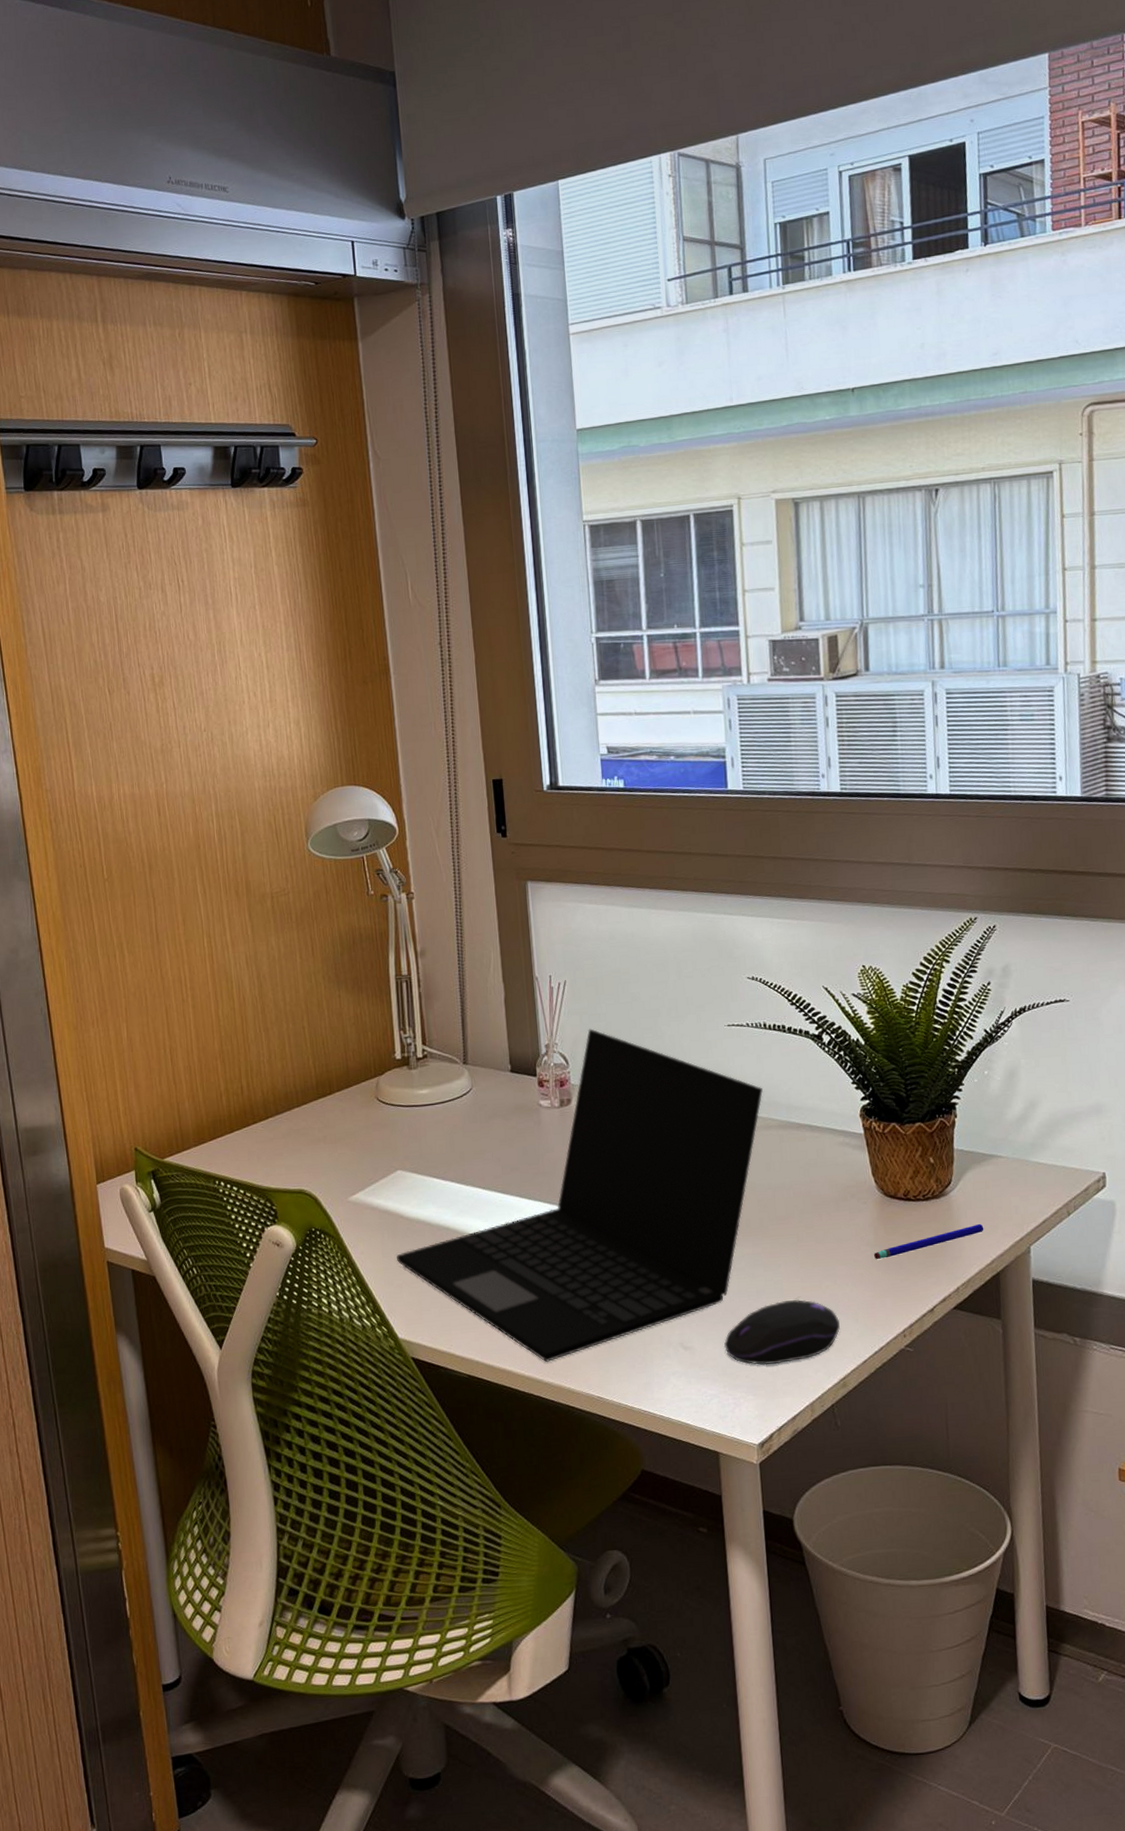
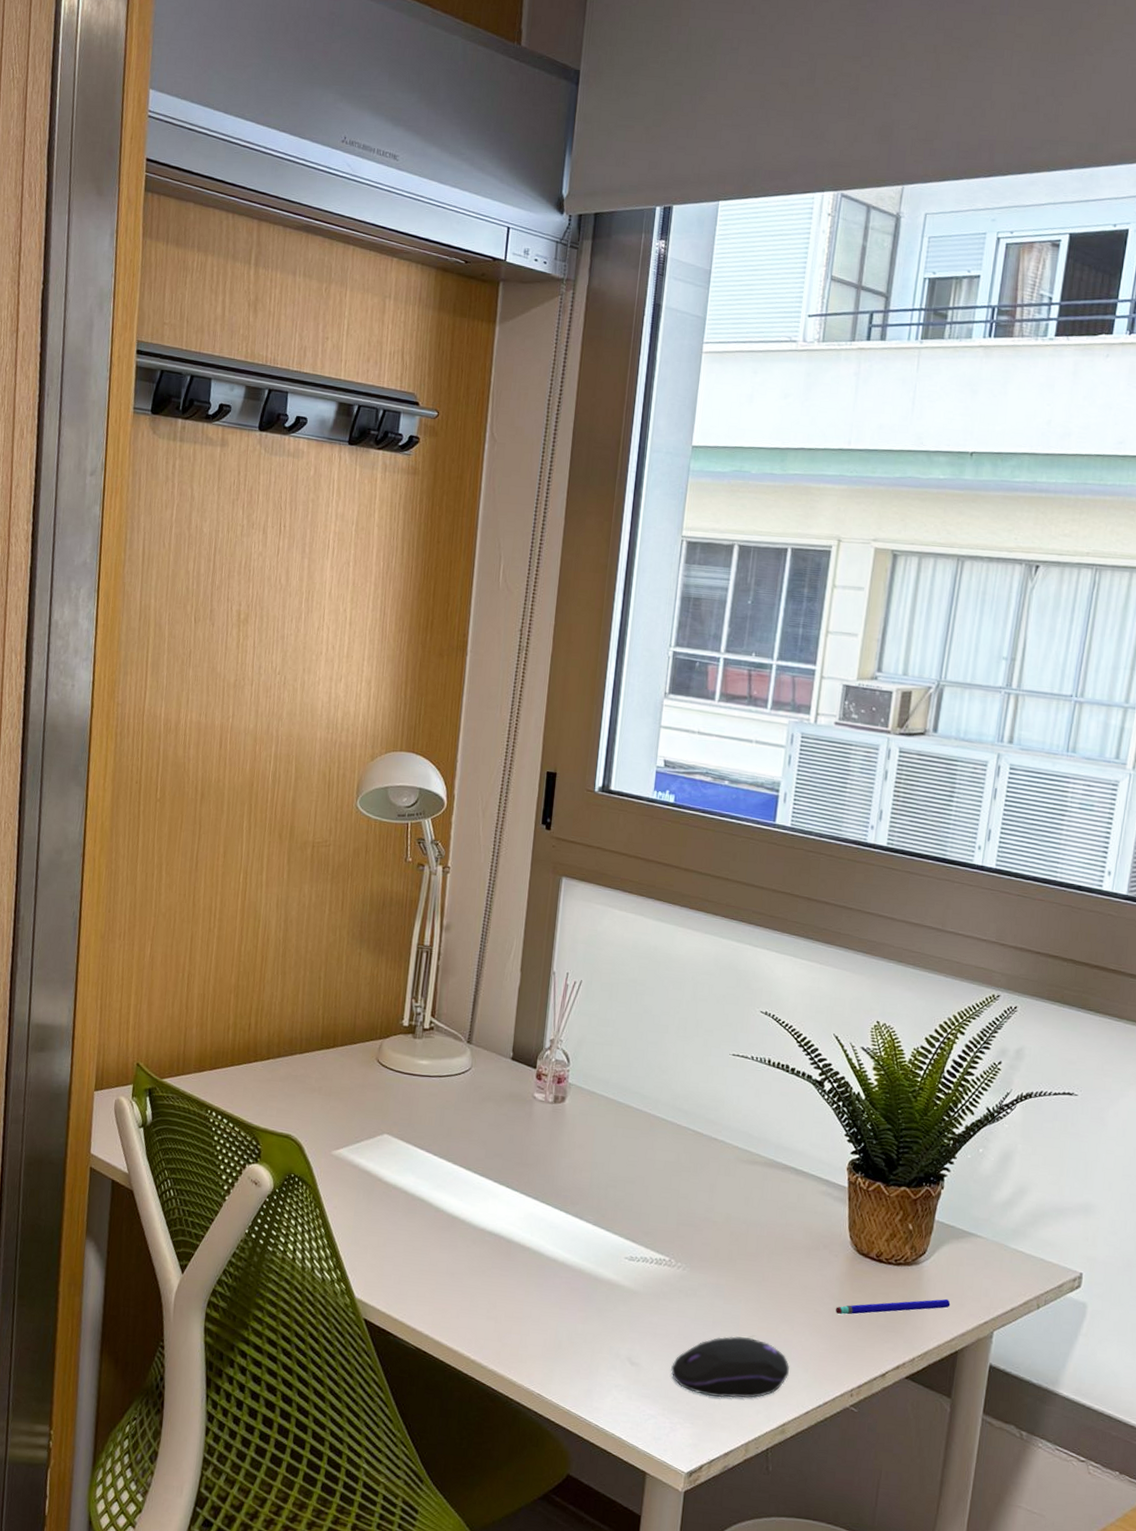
laptop: present [397,1029,763,1363] -> none [367,1032,756,1351]

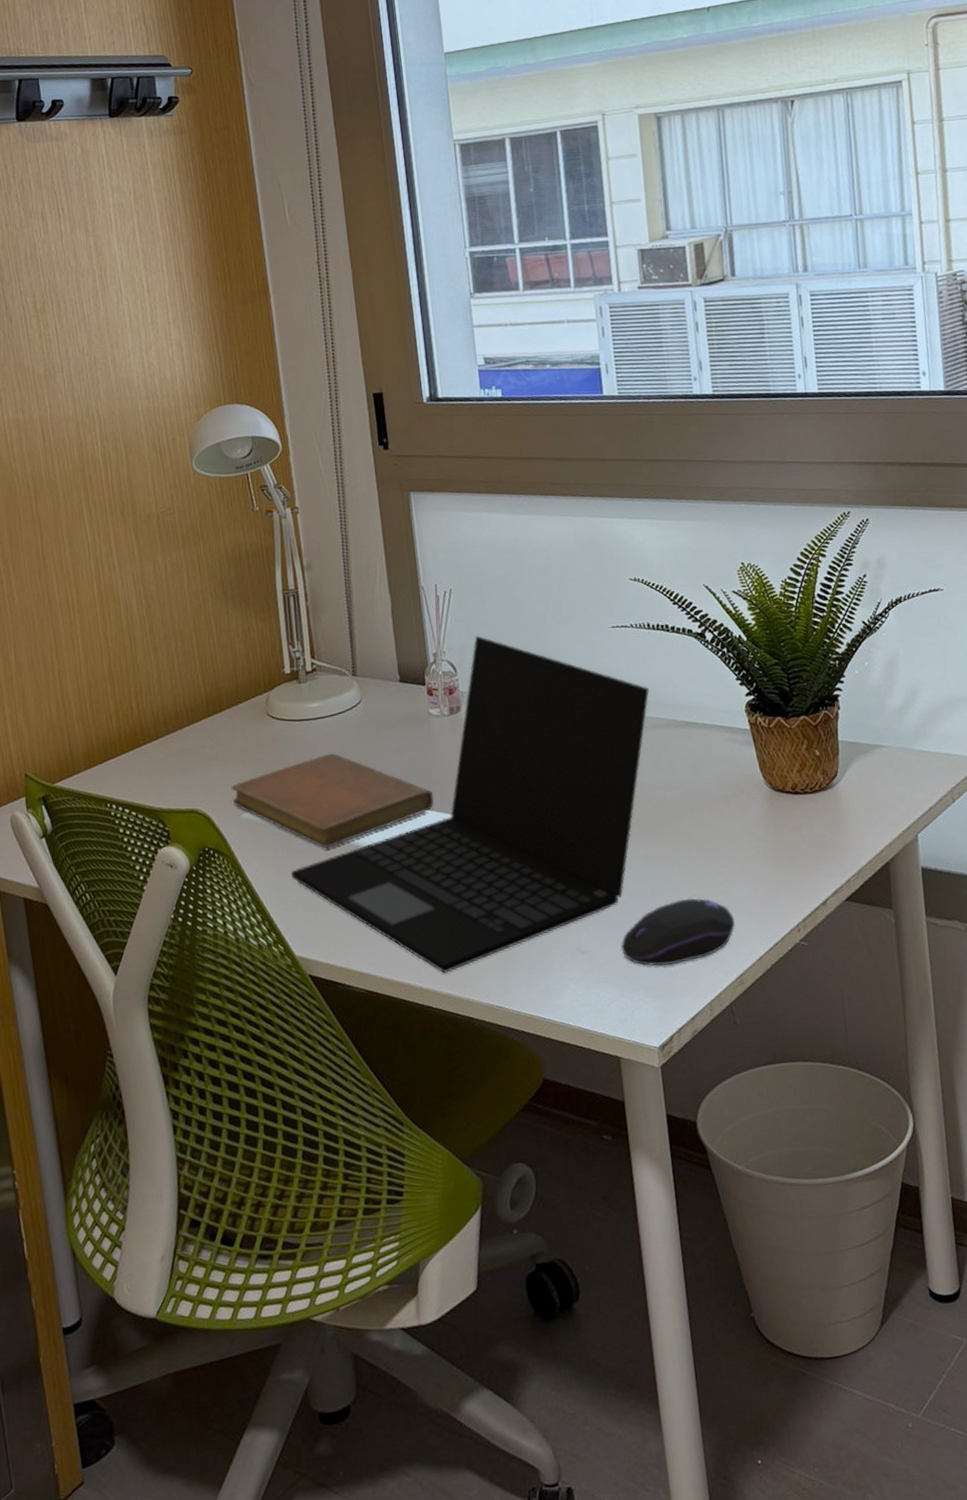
notebook: none [327,1111,521,1203] -> present [231,752,435,849]
laptop: none [367,1032,756,1351] -> present [291,635,649,974]
pen: present [836,1298,951,1315] -> none [765,814,872,854]

